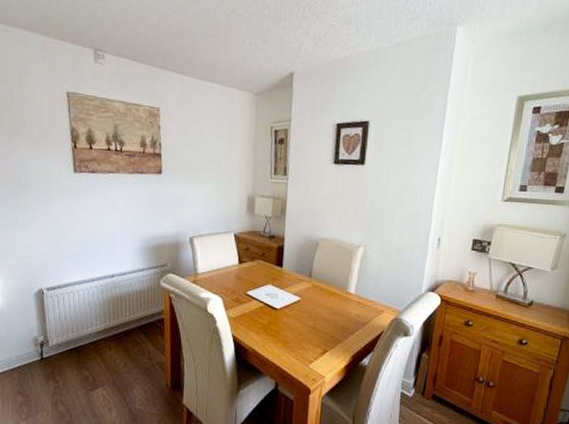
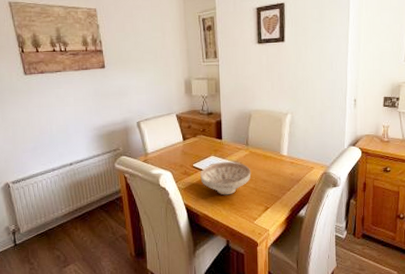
decorative bowl: none [253,292,312,331] -> present [200,162,251,195]

